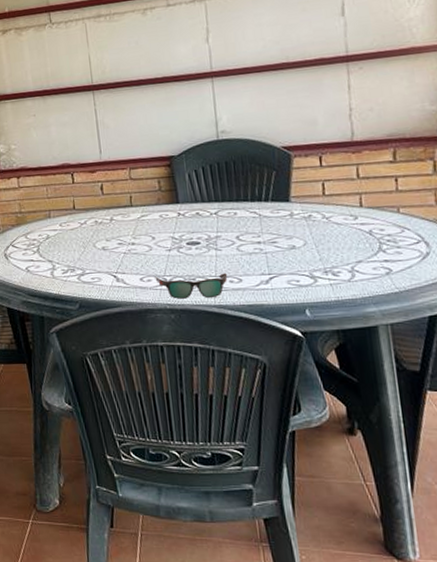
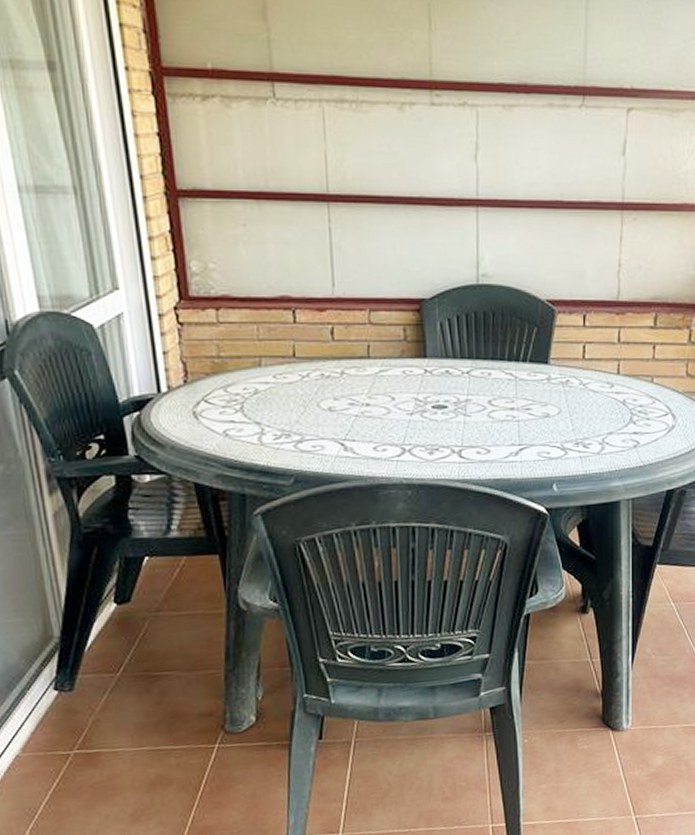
sunglasses: present [155,273,228,300] -> none [391,442,475,474]

